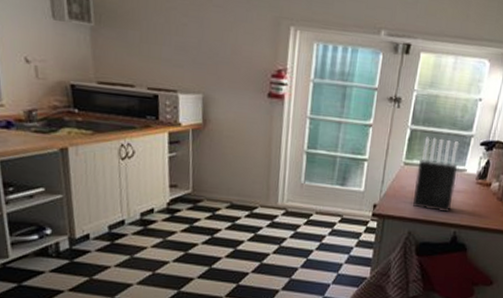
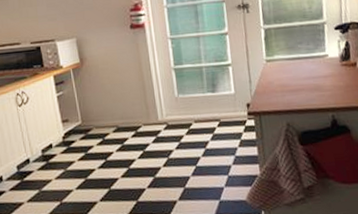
knife block: present [412,137,460,213] -> none [279,31,323,100]

